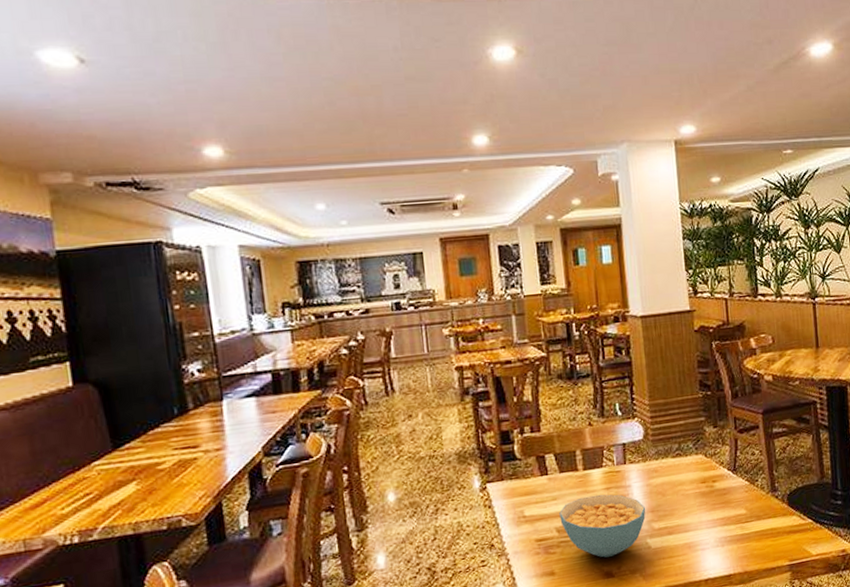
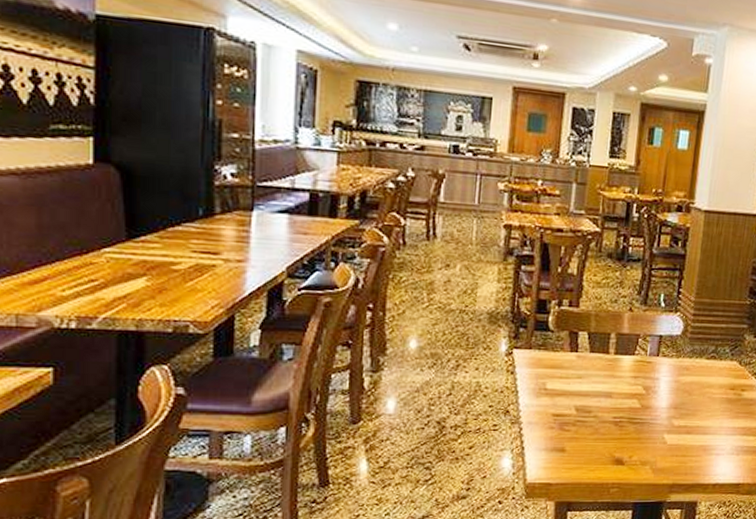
cereal bowl: present [559,494,646,558] -> none [581,381,670,444]

